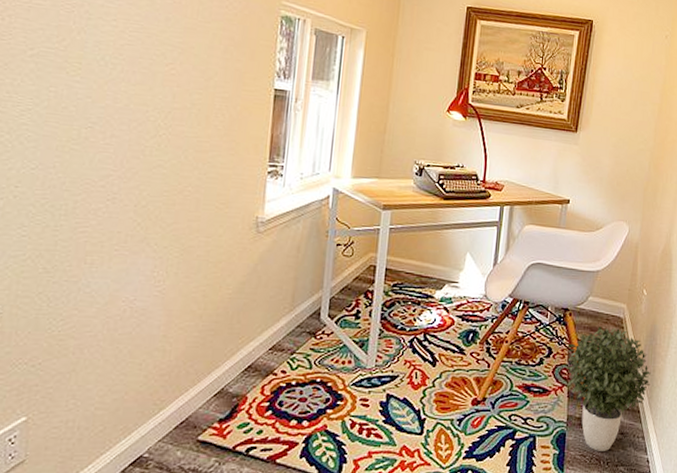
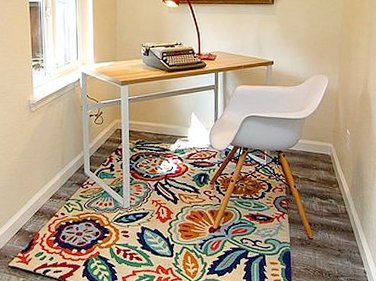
potted plant: present [565,327,651,451] -> none [284,164,361,265]

